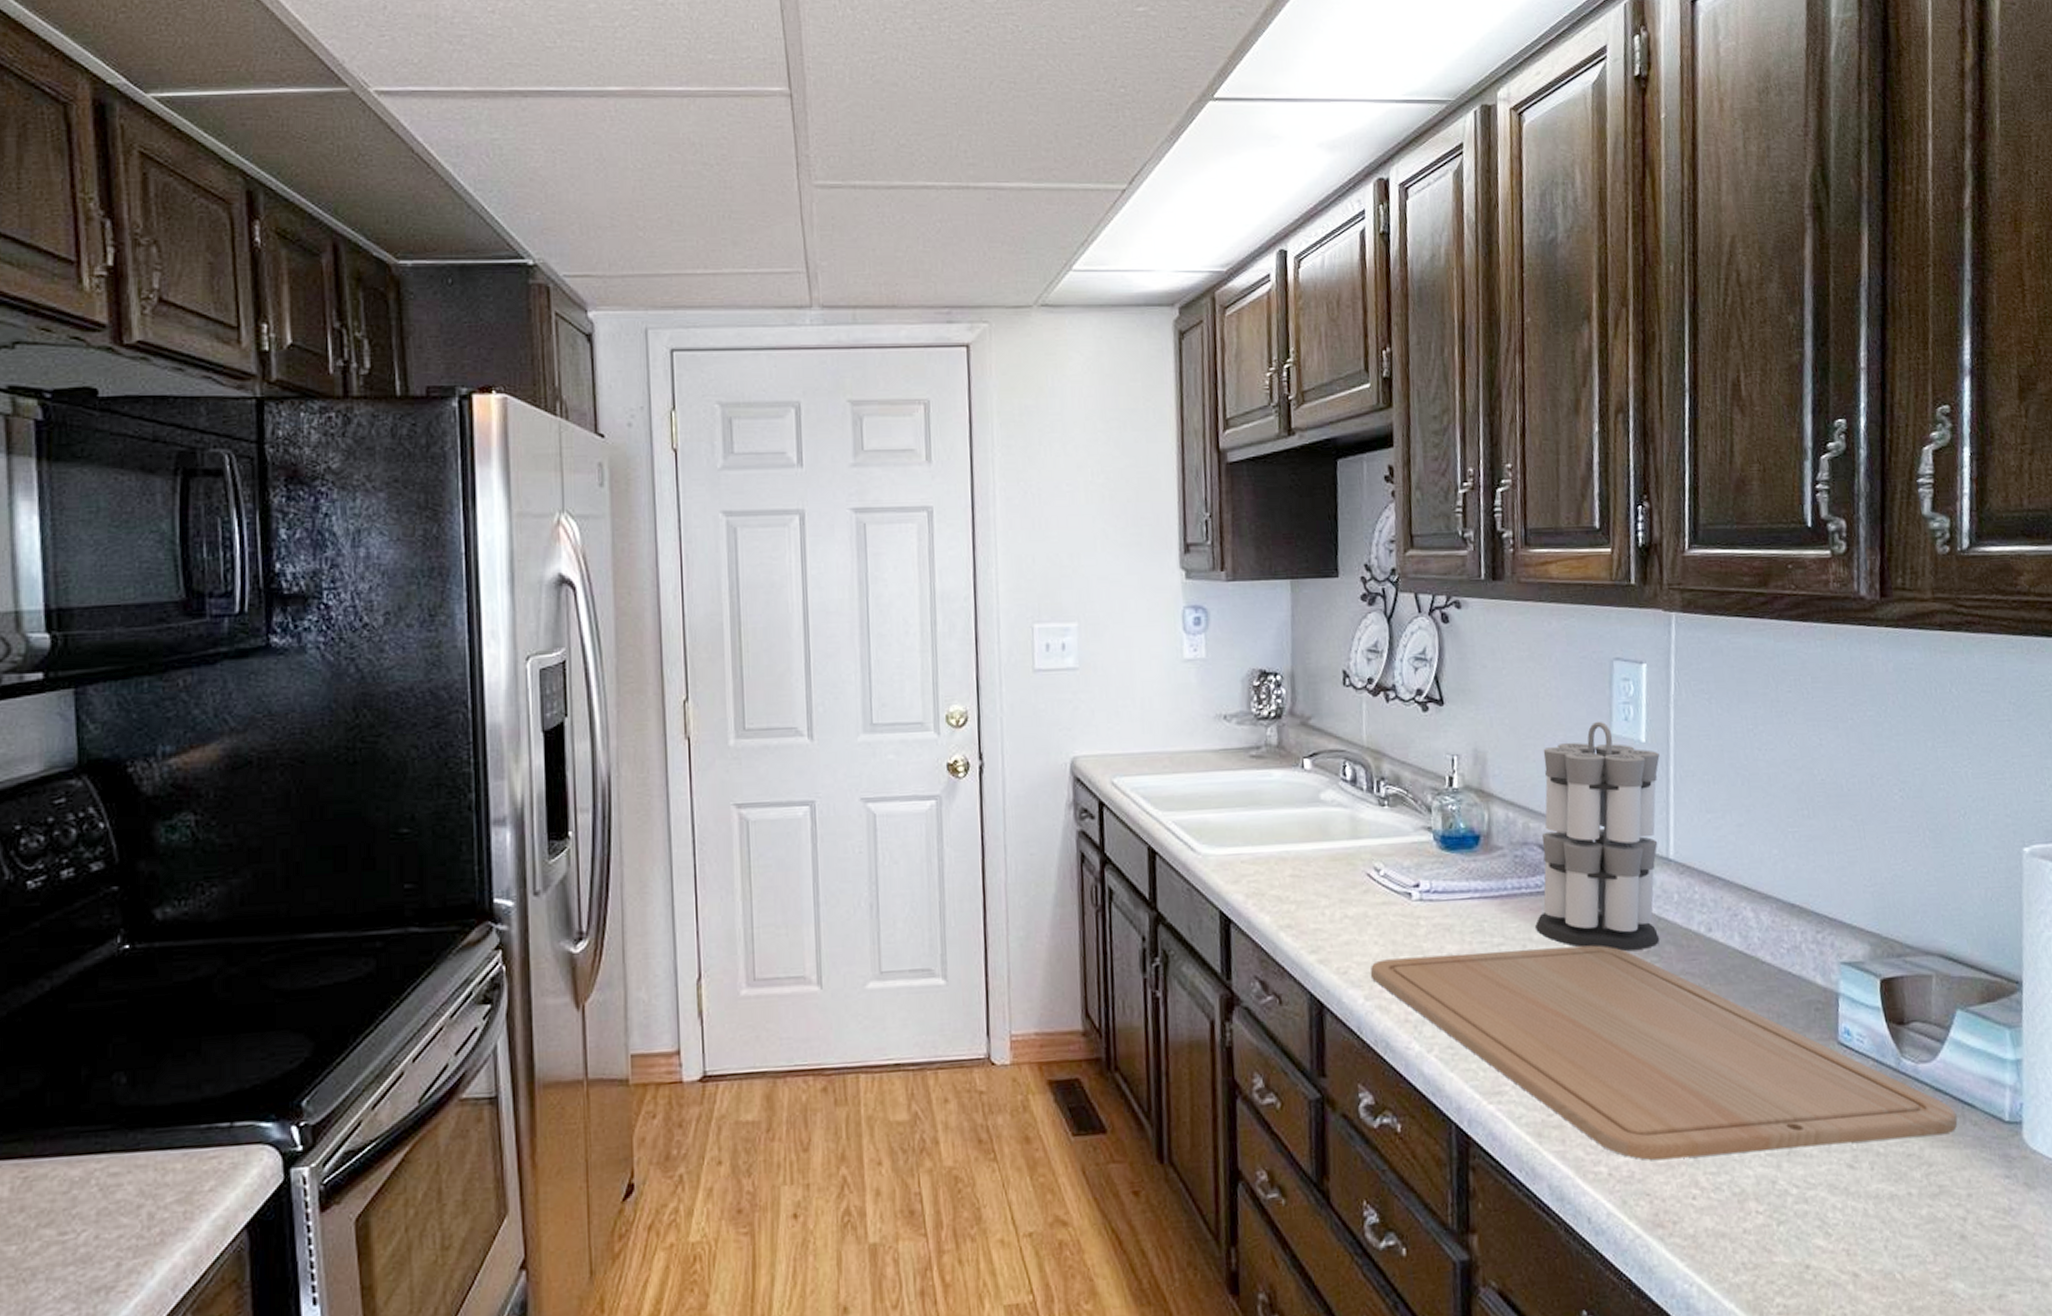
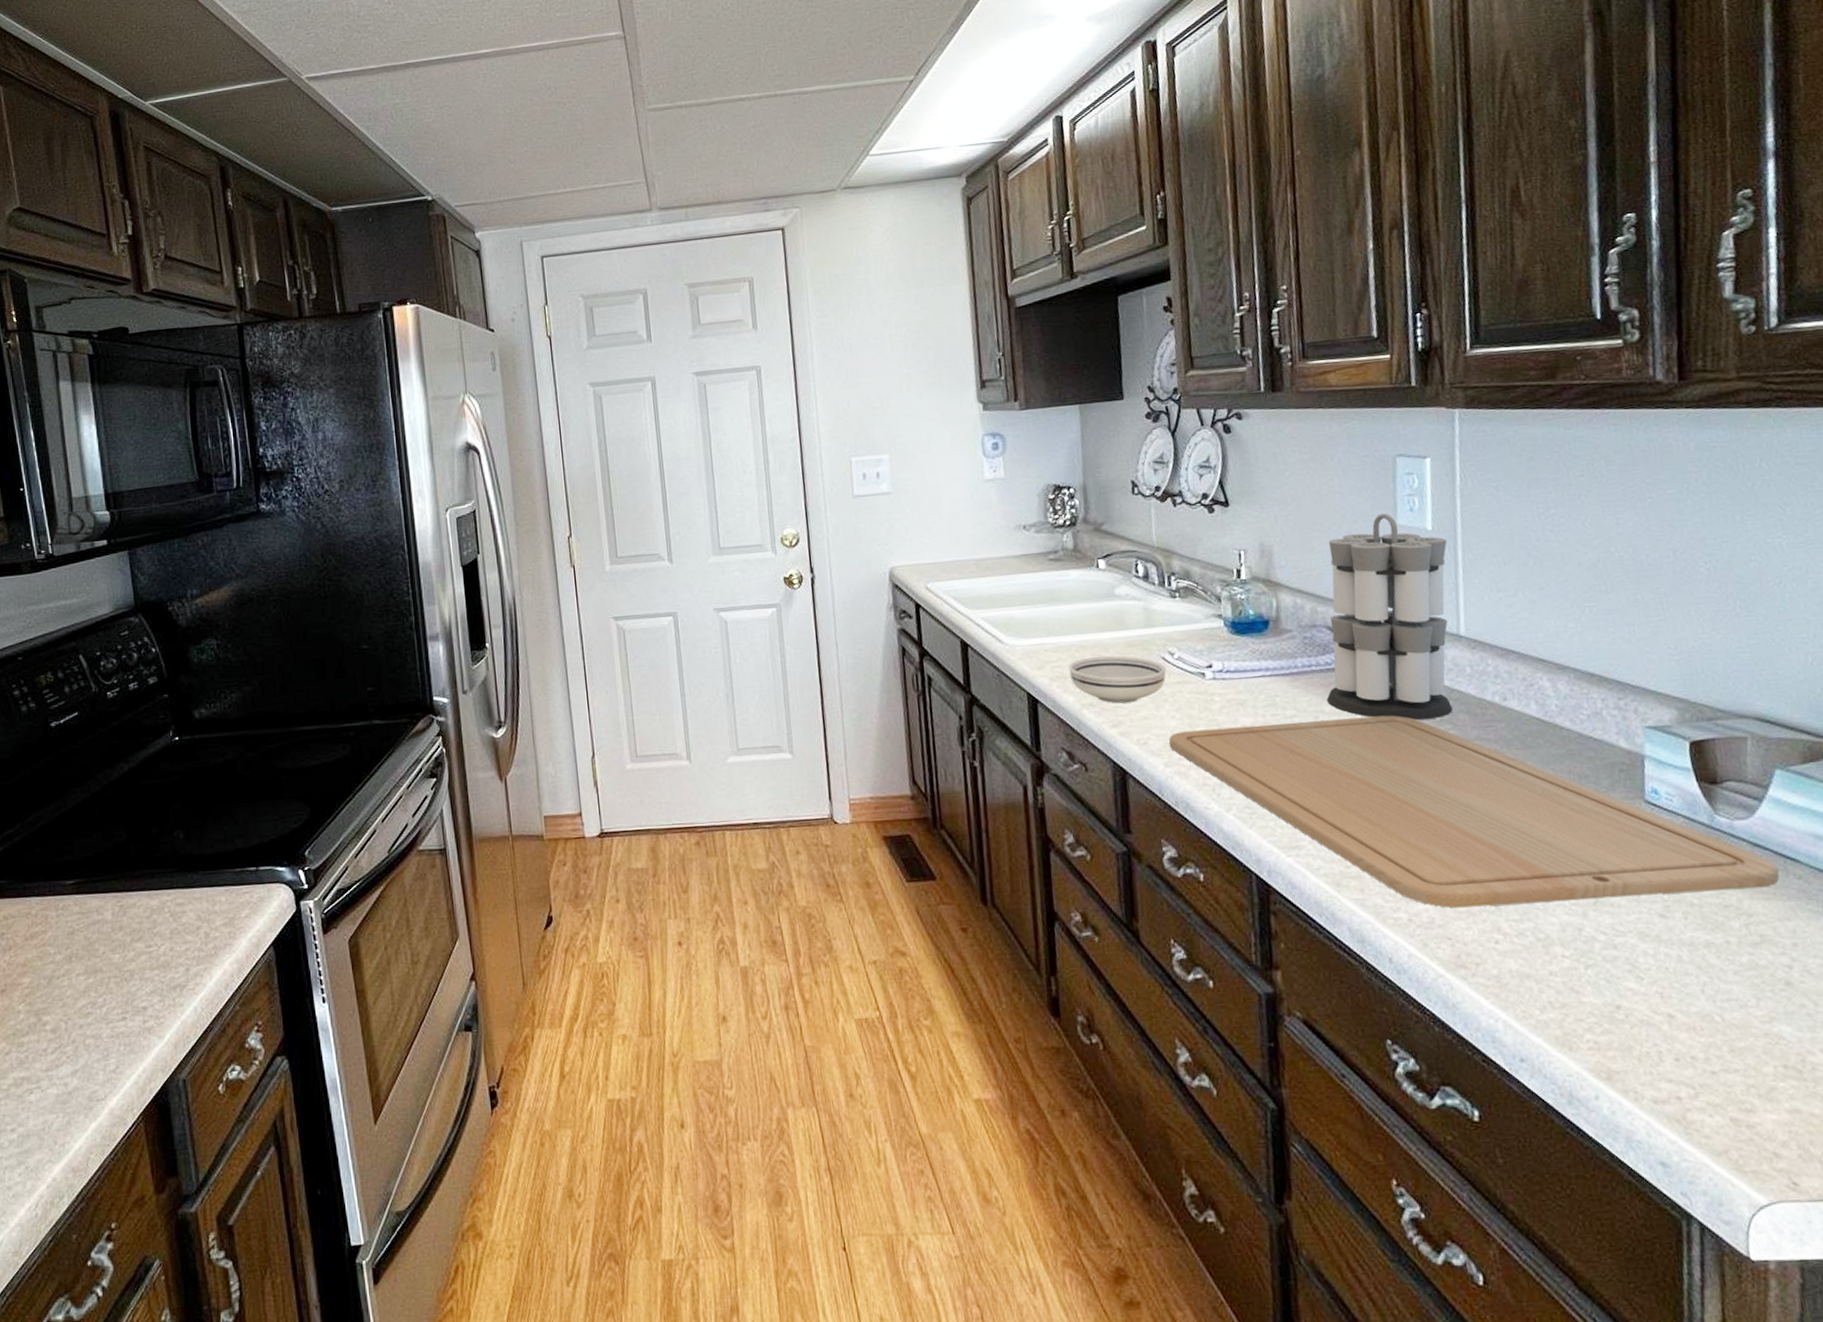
bowl: none [1266,869,1371,926] -> present [1069,655,1166,704]

